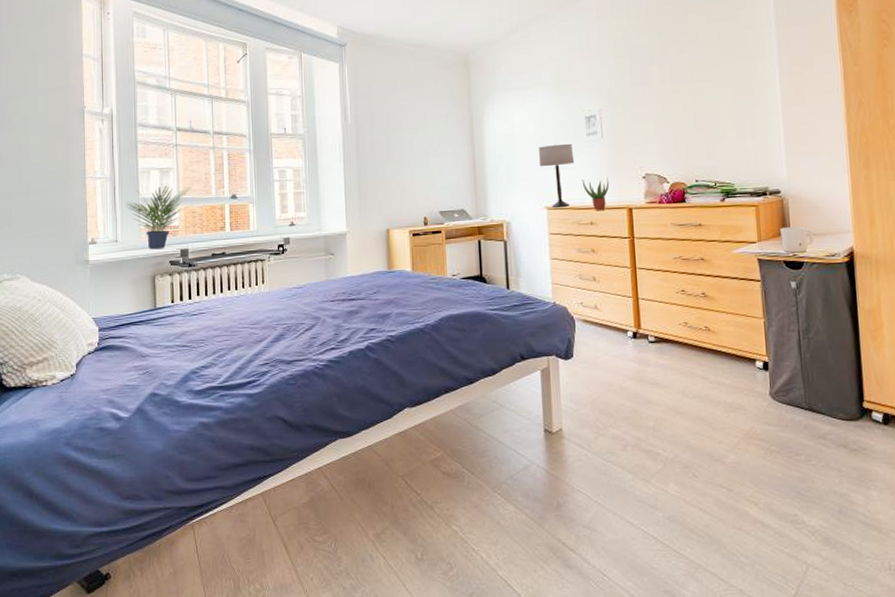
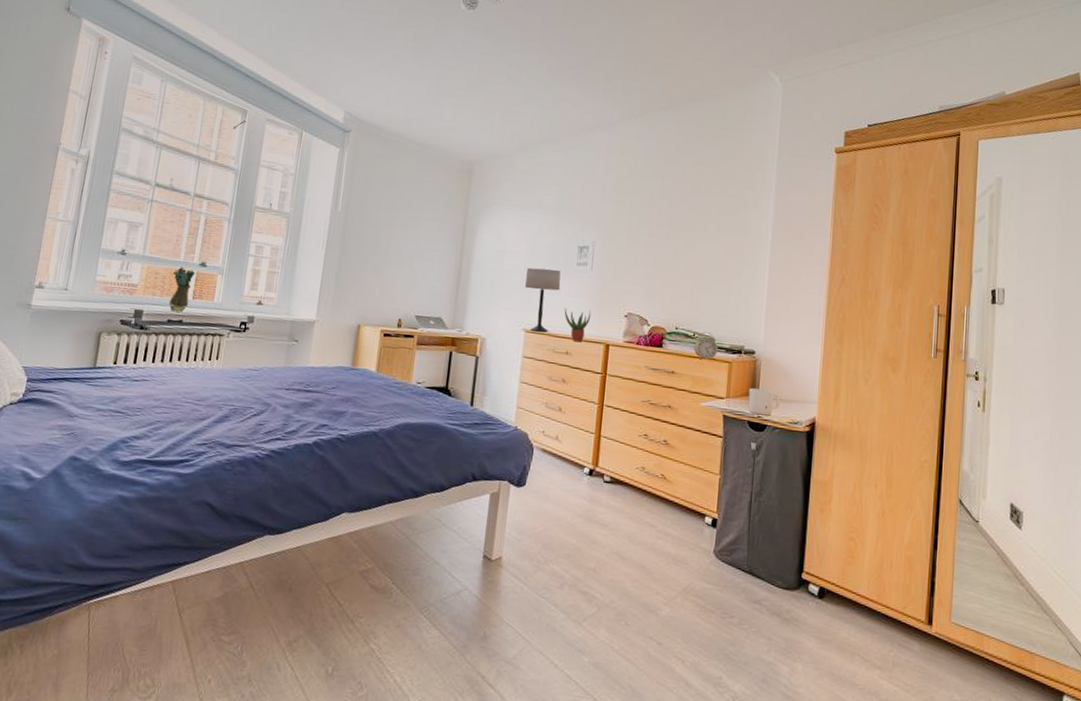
potted plant: present [126,185,192,250] -> none [84,239,160,306]
vase: none [209,202,228,245] -> present [168,266,195,312]
alarm clock: none [717,179,743,208] -> present [693,331,719,360]

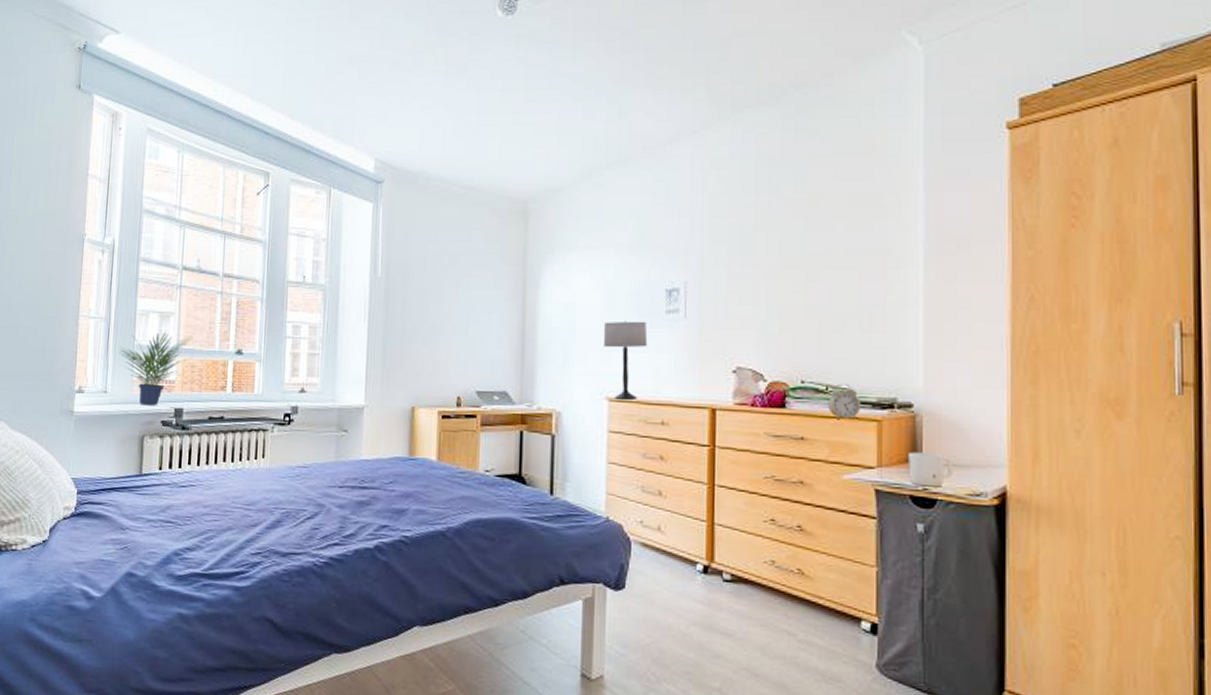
potted plant: none [84,239,160,306] -> present [119,332,194,406]
vase: present [168,266,195,312] -> none [208,356,232,408]
potted plant: present [564,308,592,341] -> none [655,367,690,408]

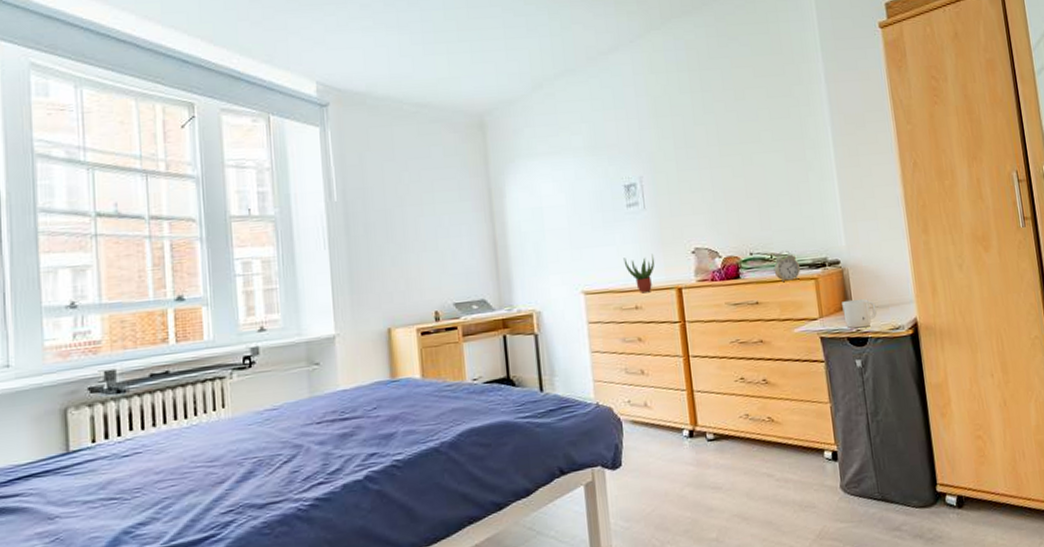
potted plant: present [119,332,194,406] -> none [21,288,120,374]
table lamp: present [604,321,648,401] -> none [572,216,614,293]
potted plant: none [655,367,690,408] -> present [623,253,655,292]

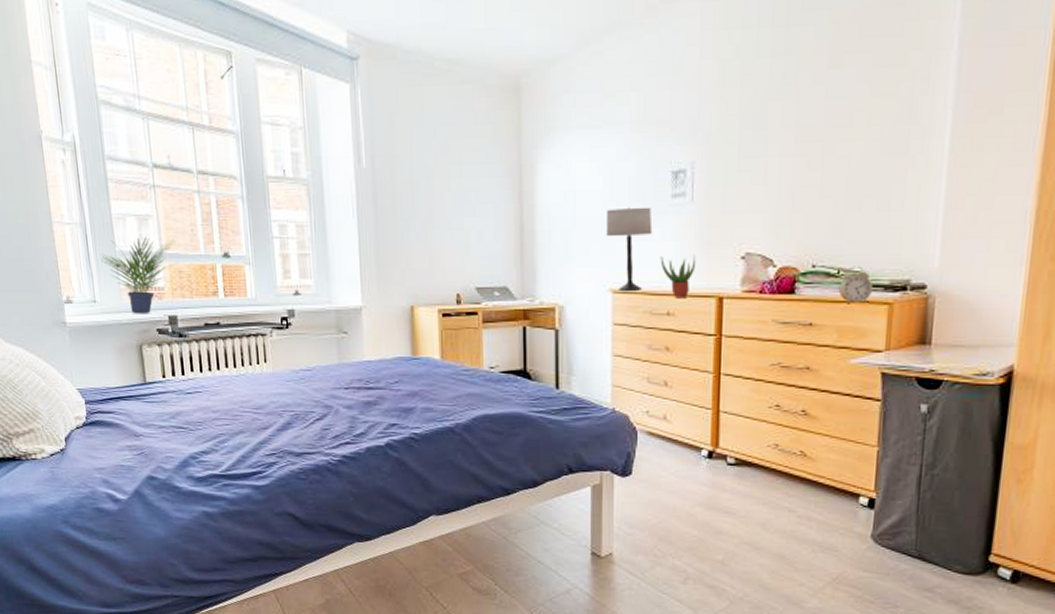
potted plant: none [21,288,120,374] -> present [101,237,176,314]
table lamp: none [572,216,614,293] -> present [607,207,653,292]
mug: present [842,299,877,329] -> none [916,333,962,368]

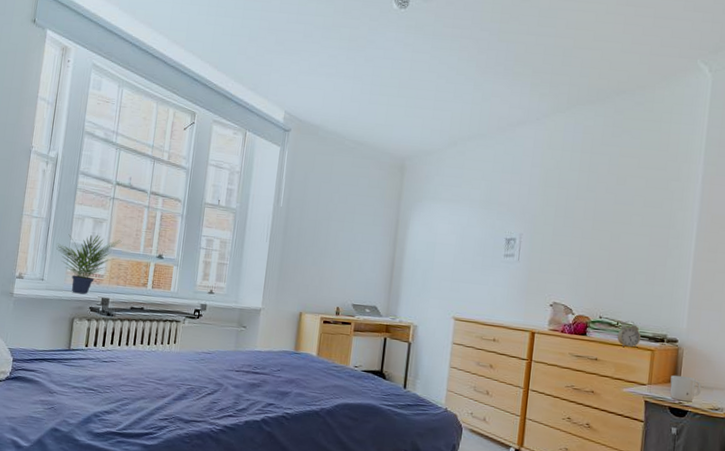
table lamp: present [607,207,653,292] -> none [455,259,489,322]
potted plant: present [660,255,696,297] -> none [492,297,518,329]
mug: none [916,333,962,368] -> present [669,375,702,402]

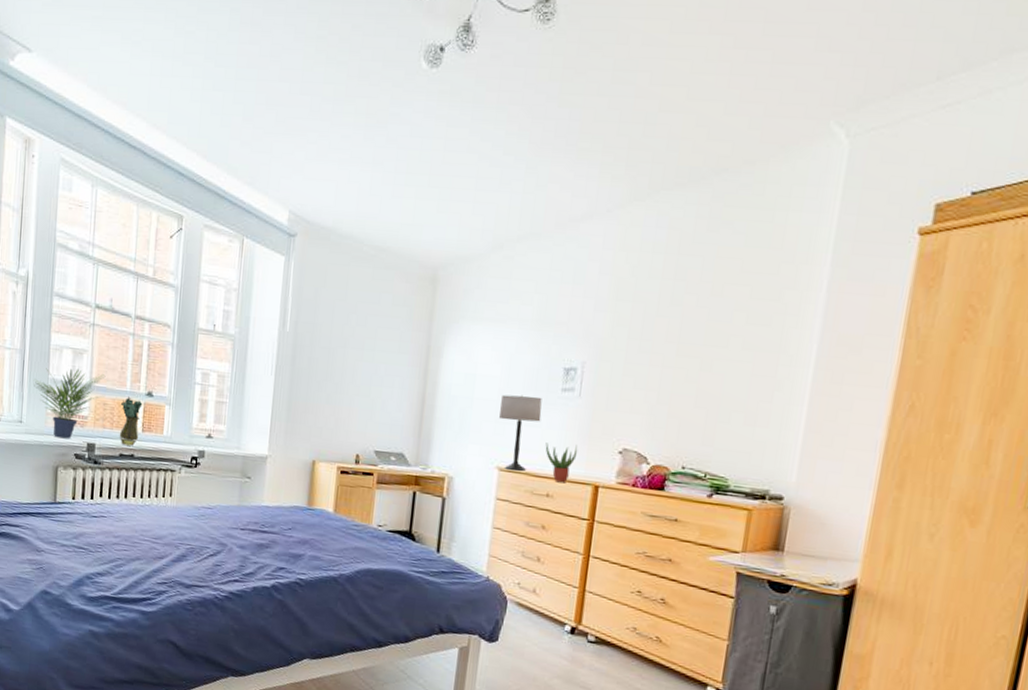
vase: none [131,258,154,300] -> present [119,396,143,446]
table lamp: none [455,259,489,322] -> present [499,394,542,472]
potted plant: none [492,297,518,329] -> present [545,442,578,482]
alarm clock: present [617,320,642,348] -> none [703,471,736,507]
mug: present [669,375,702,402] -> none [769,541,812,575]

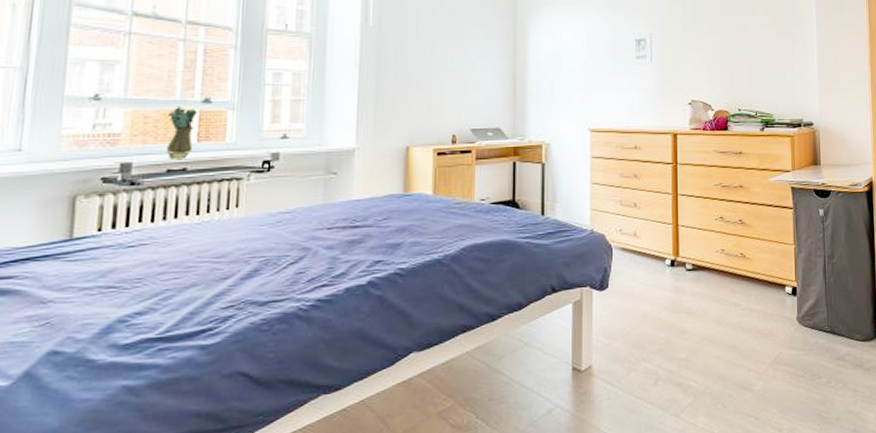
potted plant: present [34,368,106,439] -> none [41,82,147,163]
table lamp: present [499,394,542,472] -> none [586,65,622,131]
potted plant: present [545,442,578,482] -> none [628,101,656,134]

